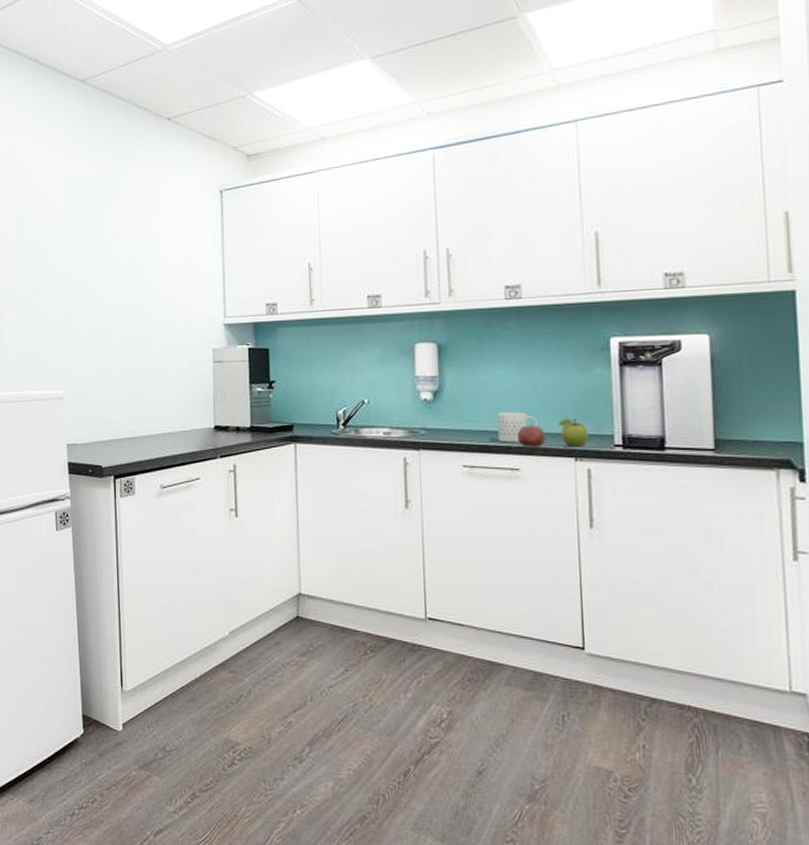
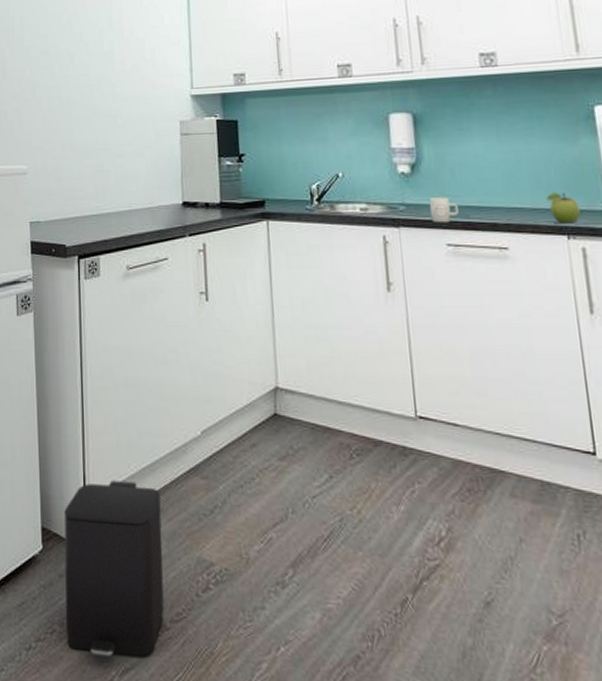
pedal bin: none [103,675,194,821] -> present [64,480,164,659]
mug: none [448,422,476,447] -> present [429,197,459,223]
mug: present [497,412,537,443] -> none [480,186,524,219]
fruit: present [516,422,546,448] -> none [502,196,535,225]

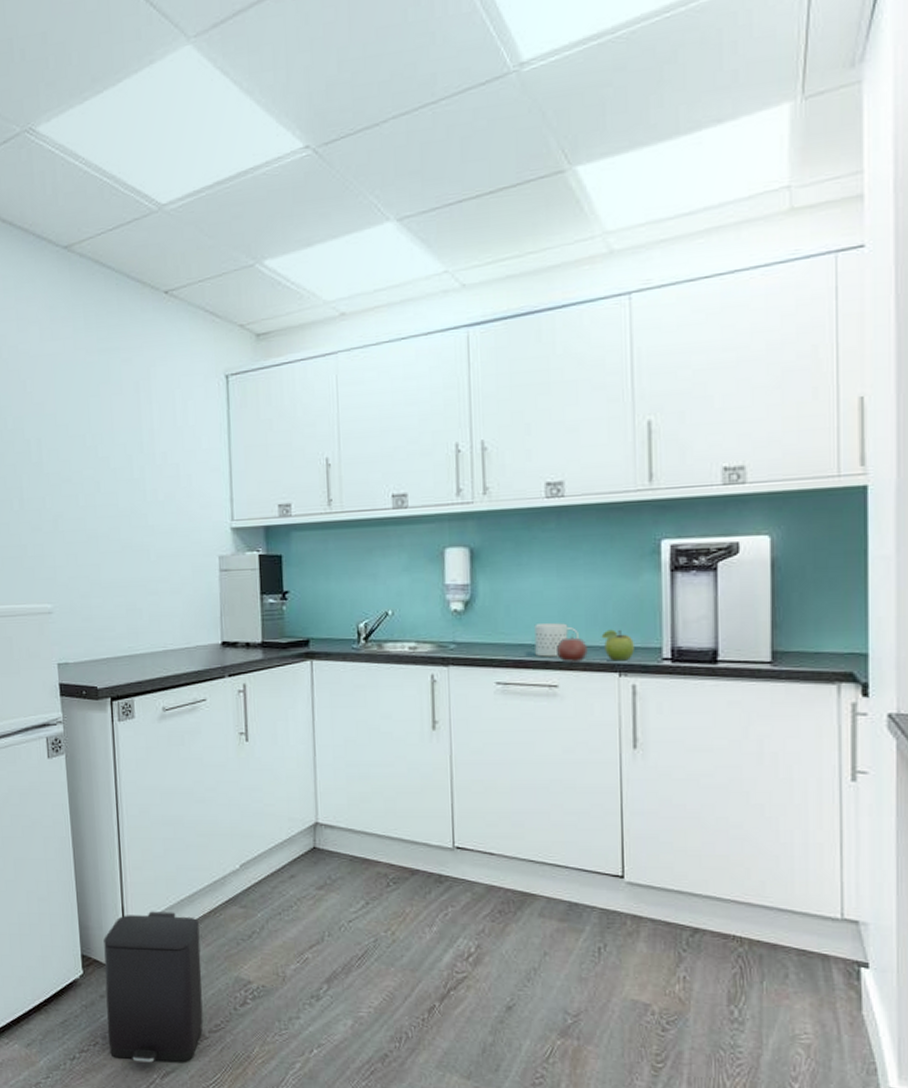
mug: present [429,197,459,223] -> none [480,635,510,662]
mug: none [480,186,524,219] -> present [534,623,579,657]
fruit: none [502,196,535,225] -> present [555,634,588,663]

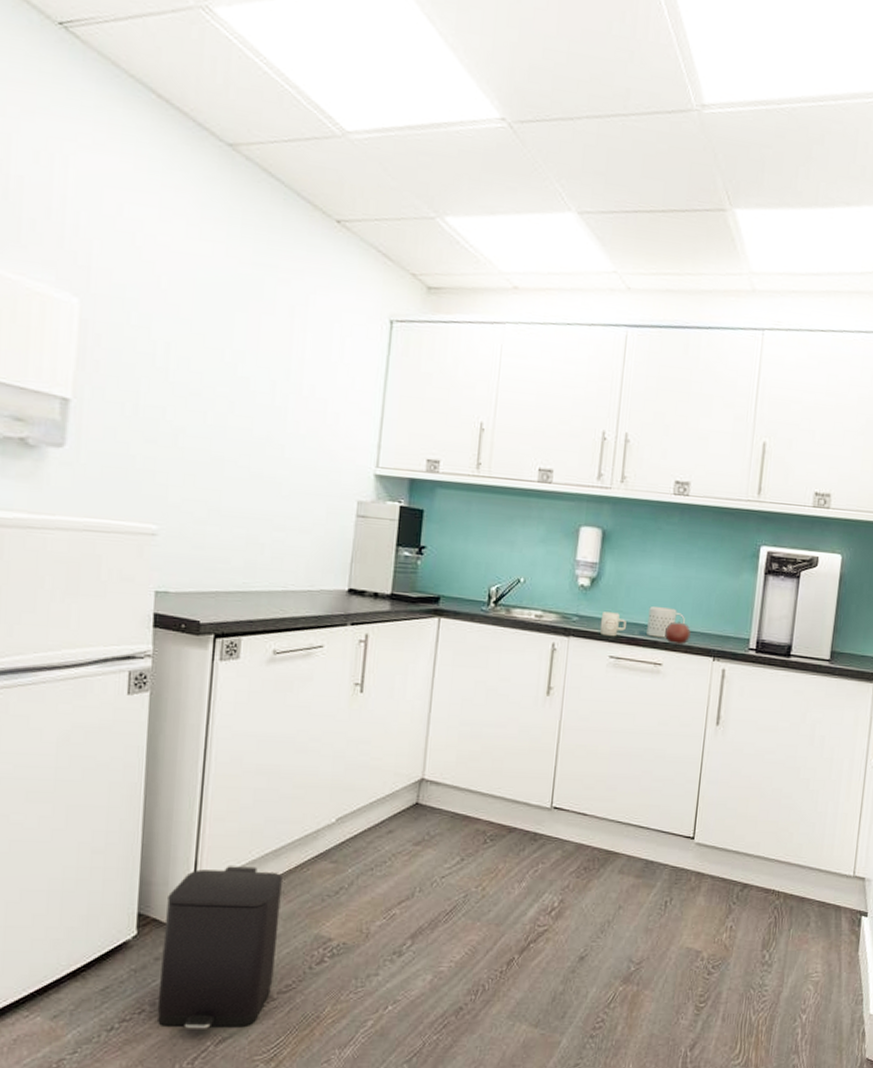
mug: none [480,635,510,662] -> present [599,612,626,637]
fruit: present [601,629,634,661] -> none [703,618,729,648]

